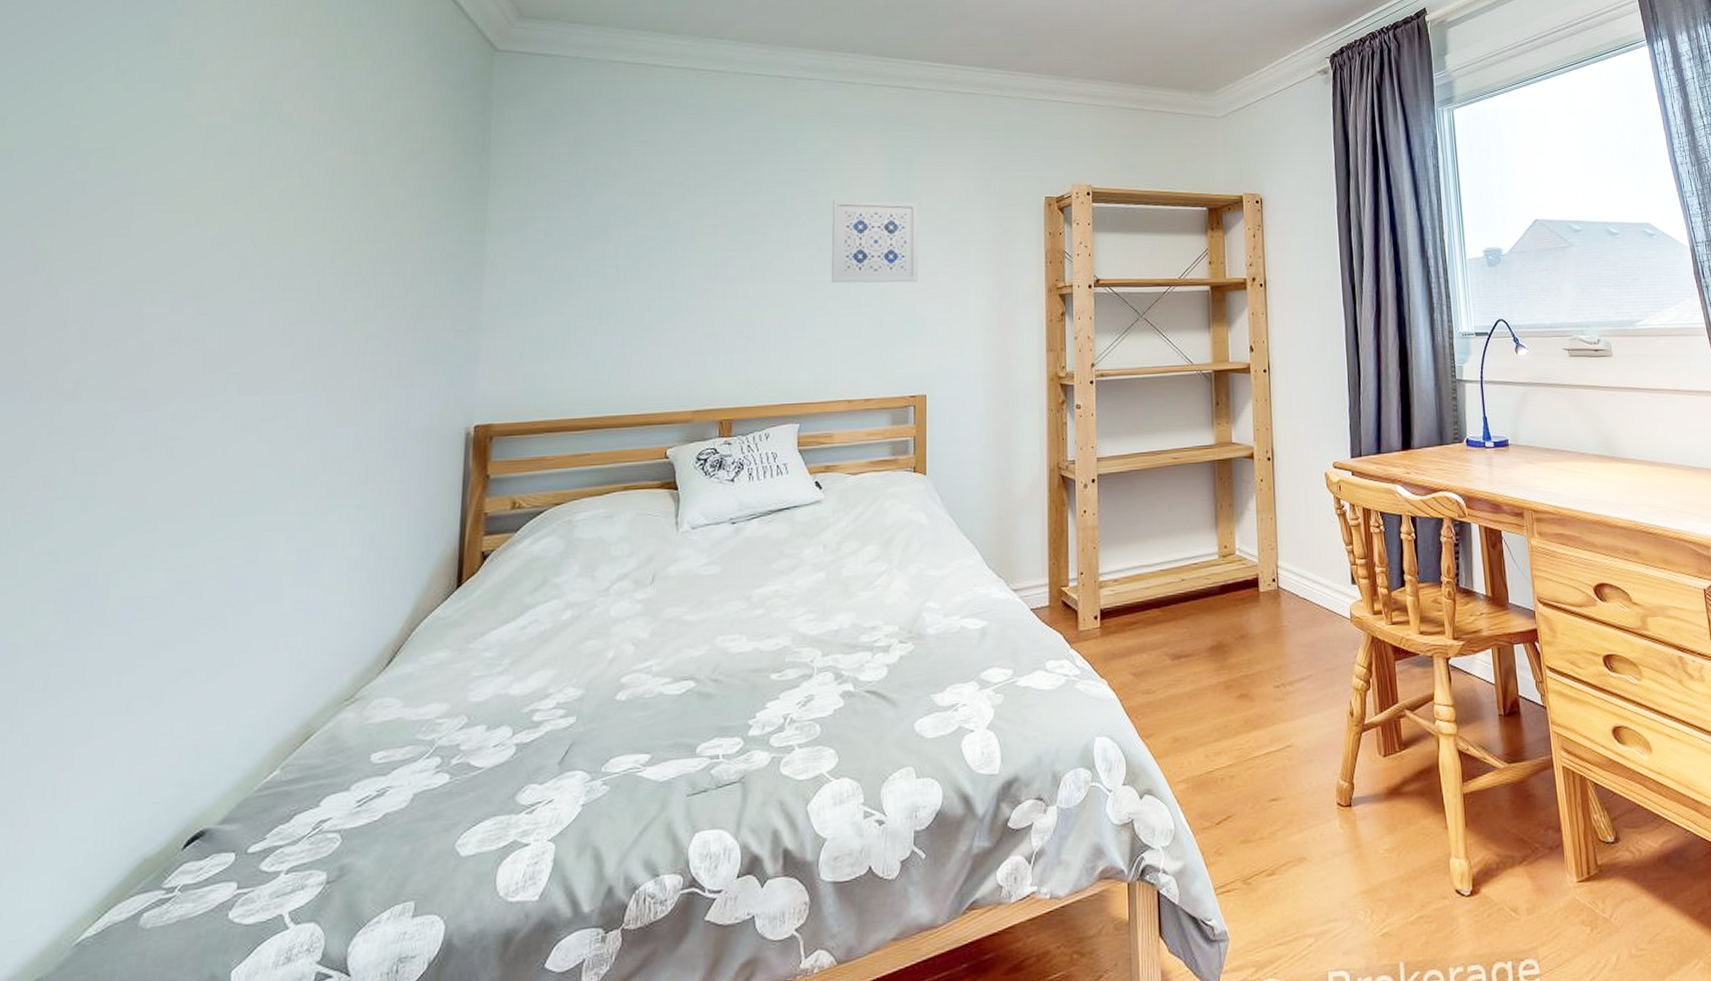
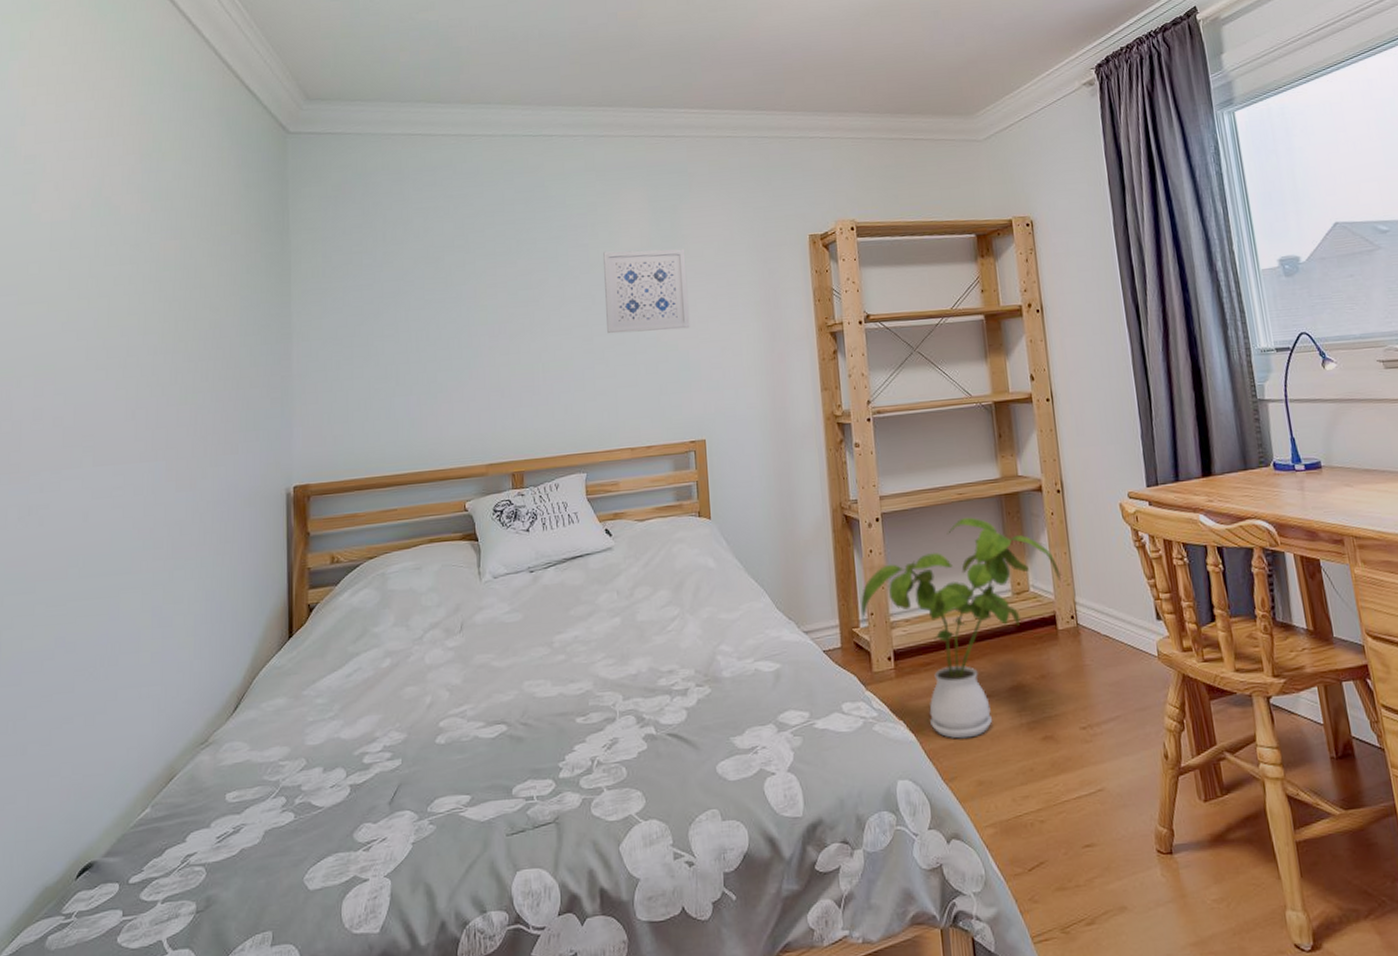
house plant: none [1071,481,1266,697] -> present [861,517,1061,739]

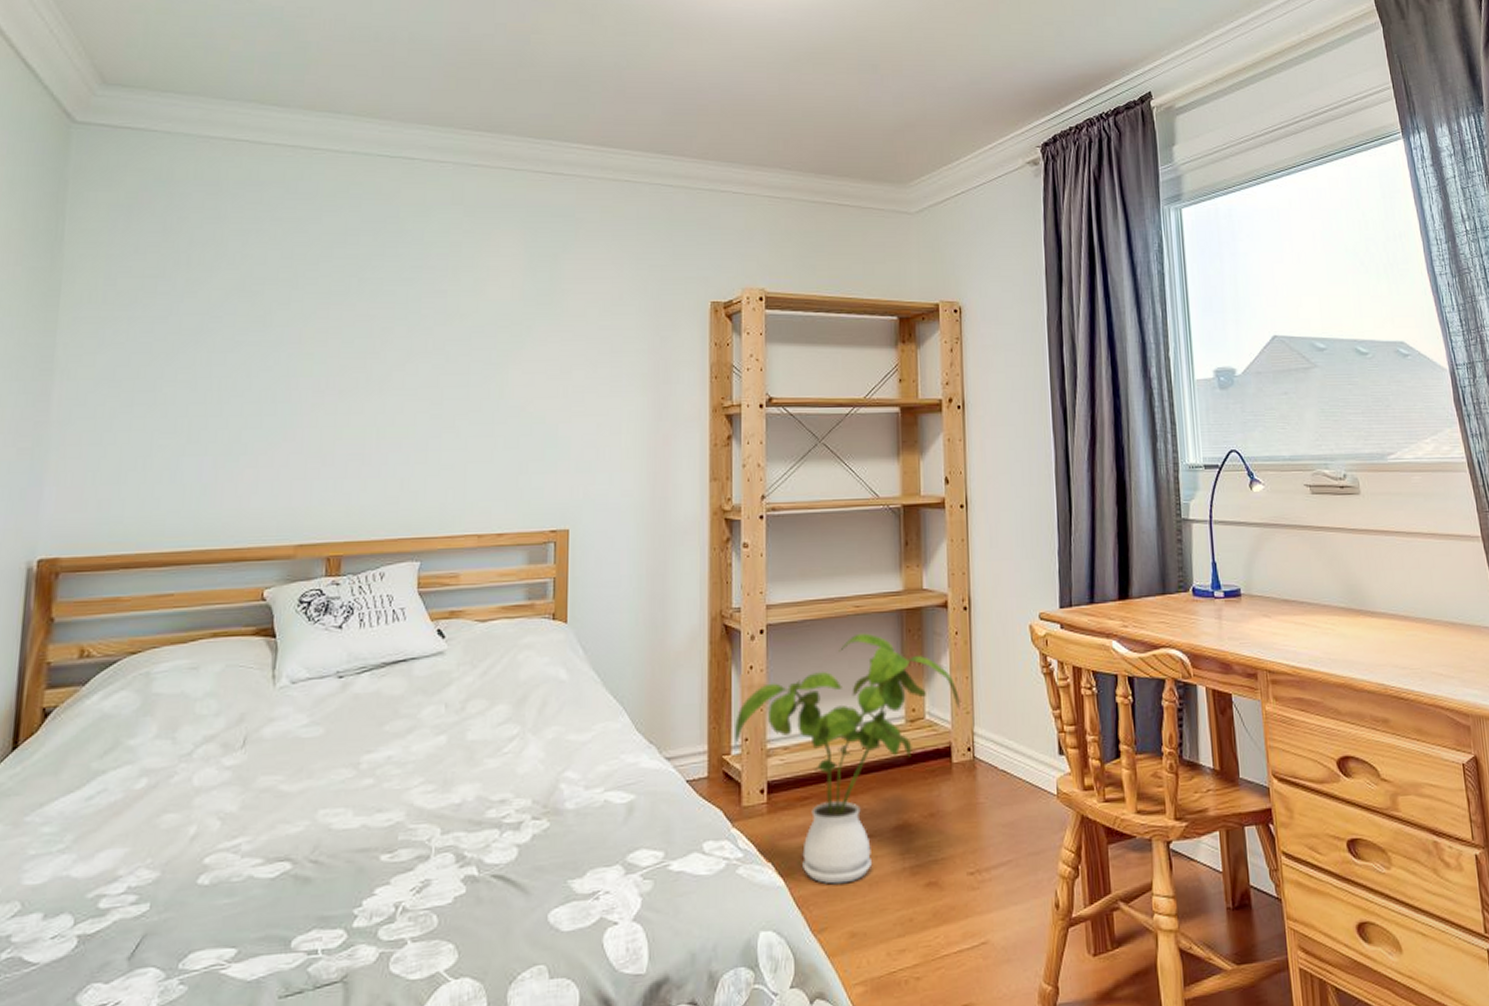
wall art: present [603,248,690,334] -> none [461,301,564,399]

